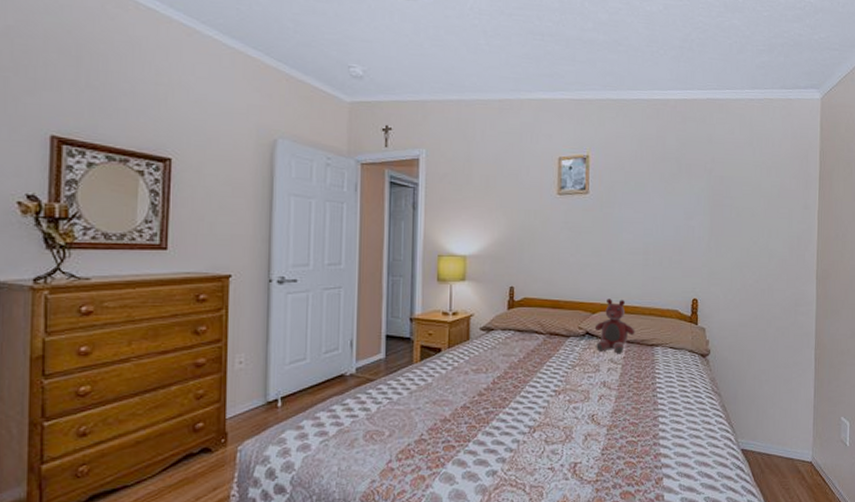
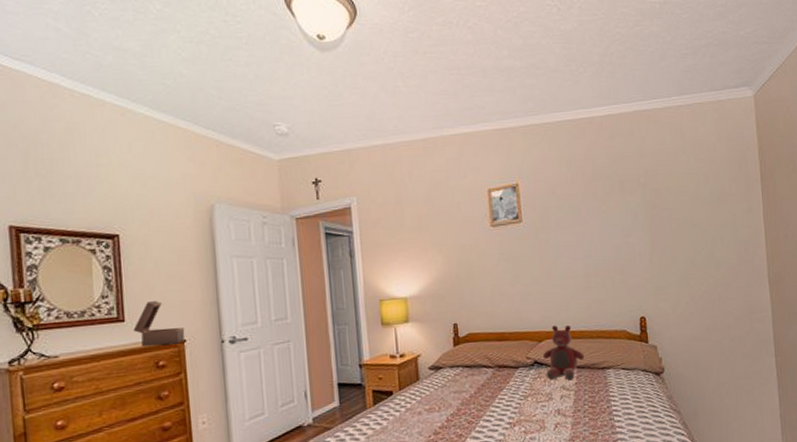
jewelry box: none [175,232,231,279] -> present [133,301,185,347]

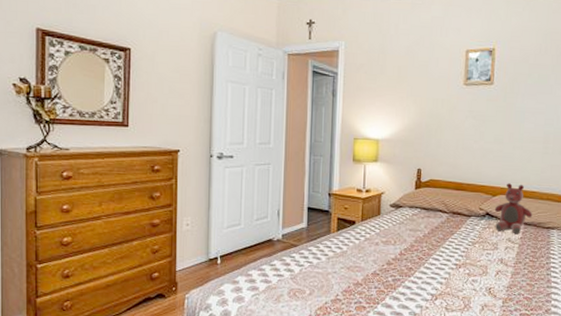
jewelry box: present [133,301,185,347] -> none [135,112,180,153]

